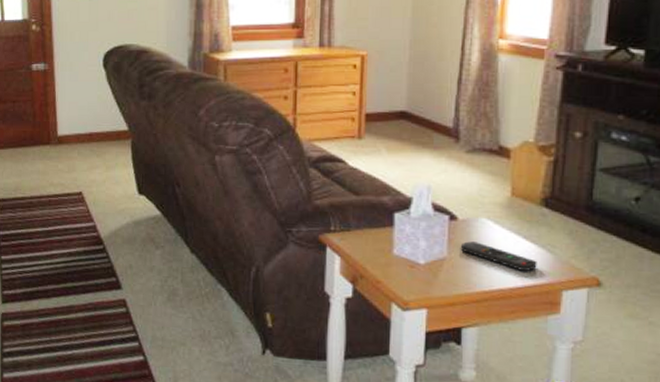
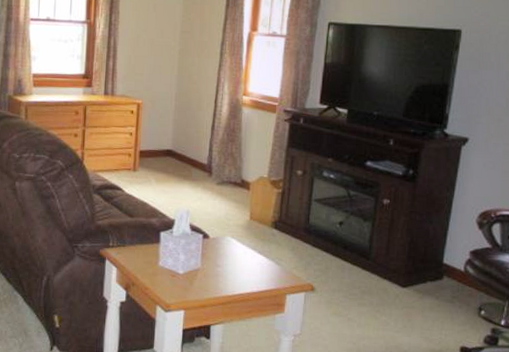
remote control: present [460,241,537,272] -> none [210,255,268,280]

